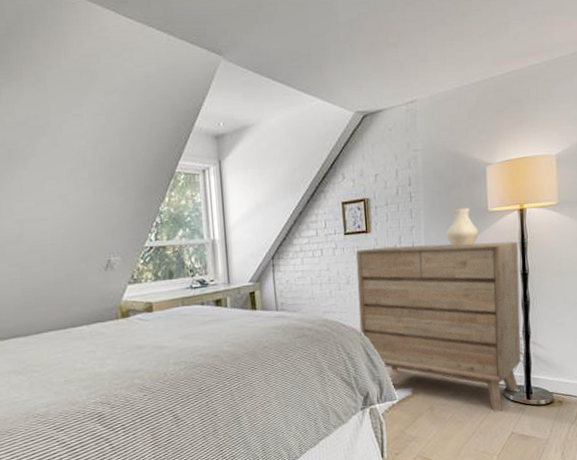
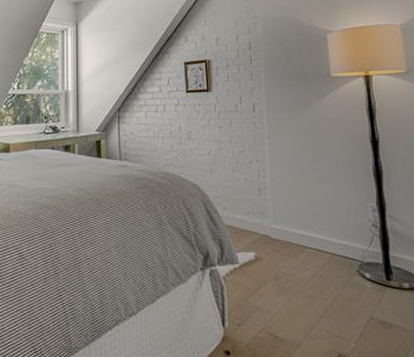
dresser: present [356,241,521,412] -> none [197,105,376,291]
vase: present [446,208,479,247] -> none [287,72,322,110]

